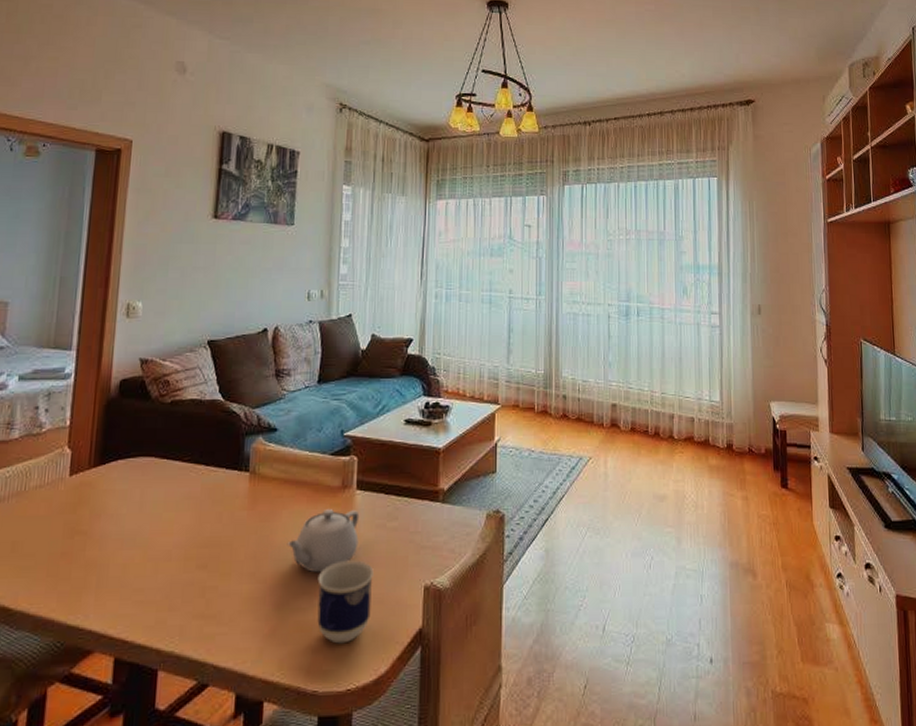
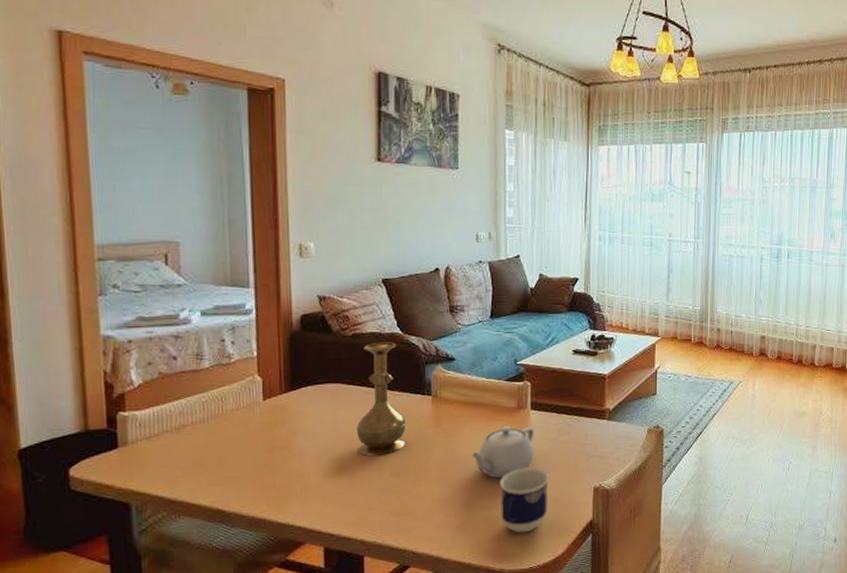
vase: none [164,410,219,543] -> present [356,342,406,456]

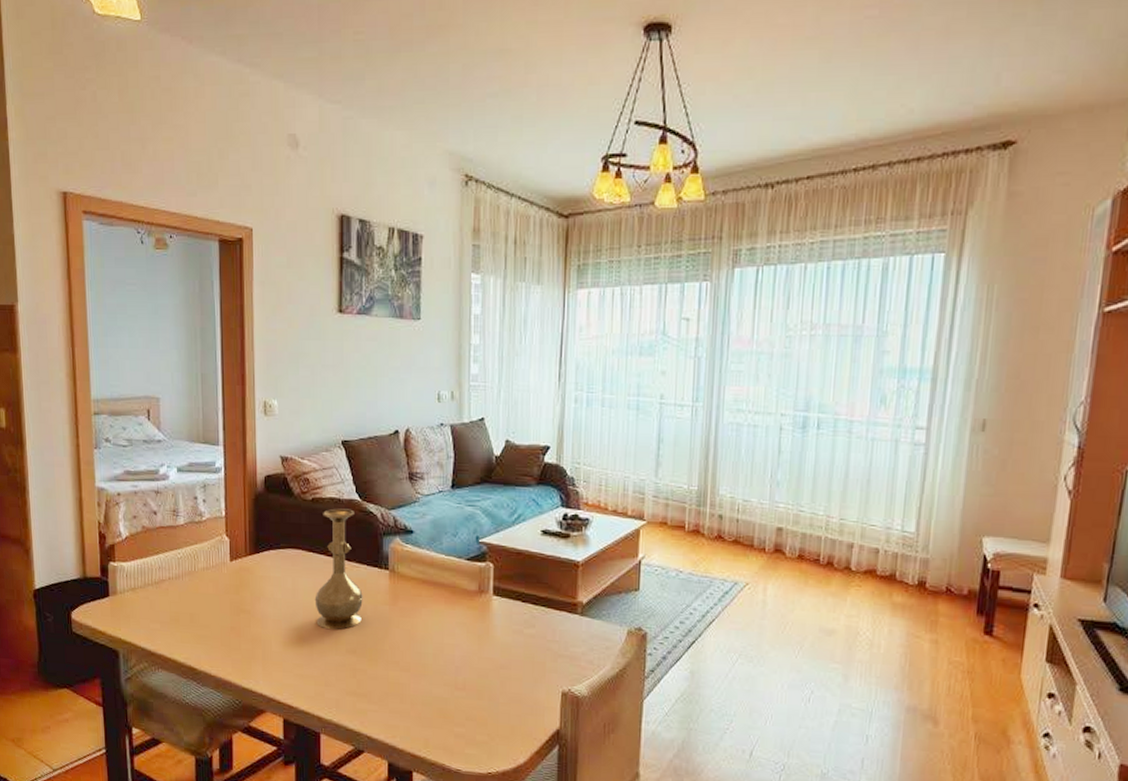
teapot: present [470,426,535,478] -> none [427,611,497,669]
cup: present [499,467,549,533] -> none [458,660,511,733]

